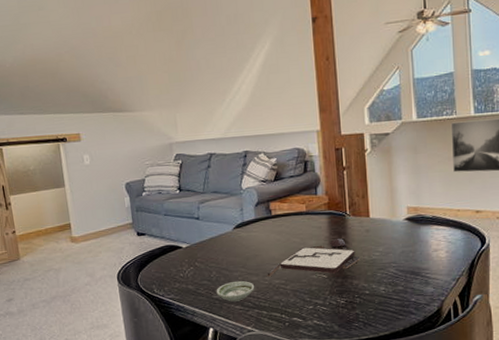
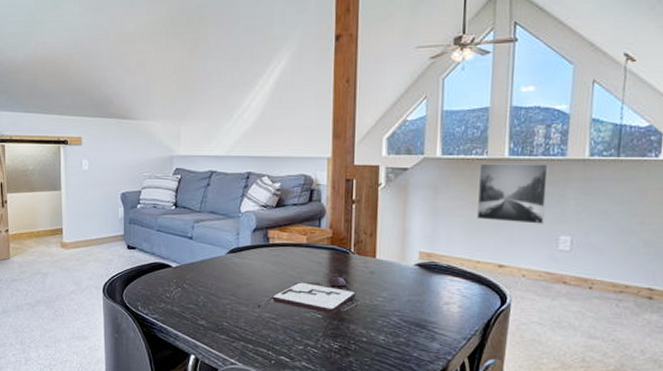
saucer: present [216,280,255,302] -> none [202,309,243,331]

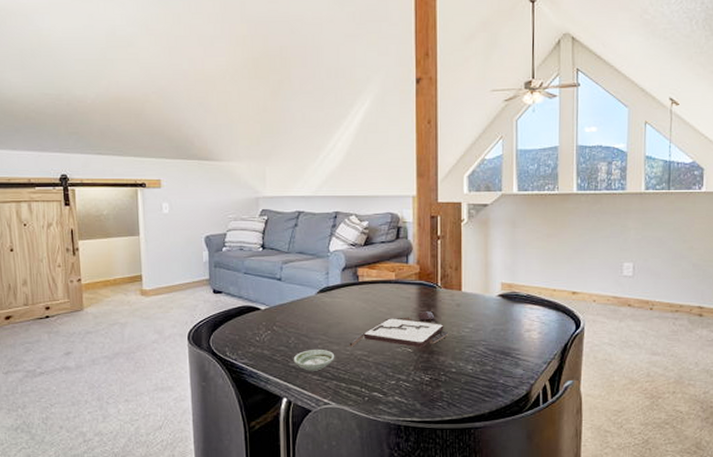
saucer: none [202,309,243,331] -> present [293,349,335,371]
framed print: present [477,163,549,224] -> none [551,197,611,253]

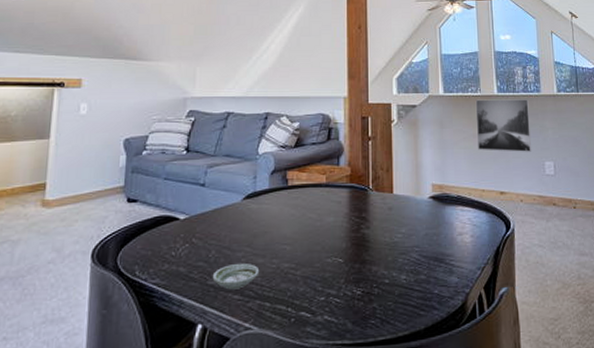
board game: present [349,311,449,348] -> none [275,216,381,260]
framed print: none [551,197,611,253] -> present [475,99,531,152]

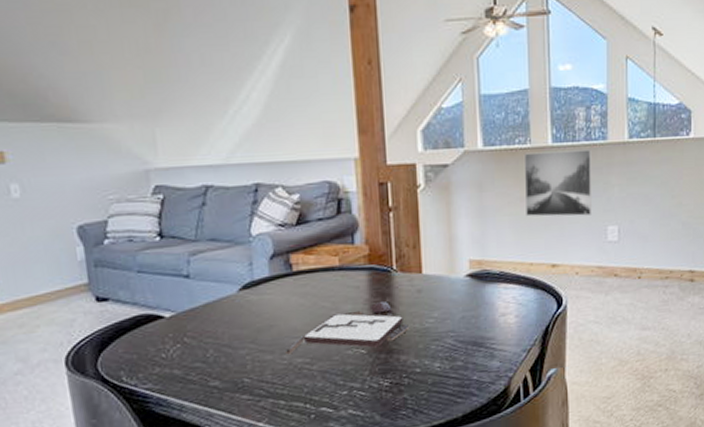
saucer: present [212,263,260,290] -> none [214,361,269,390]
board game: none [275,216,381,260] -> present [286,302,410,355]

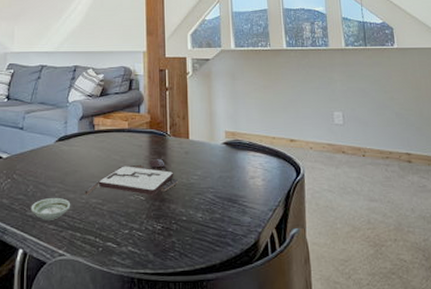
saucer: none [214,361,269,390] -> present [31,197,71,220]
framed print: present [523,149,591,217] -> none [265,53,320,103]

